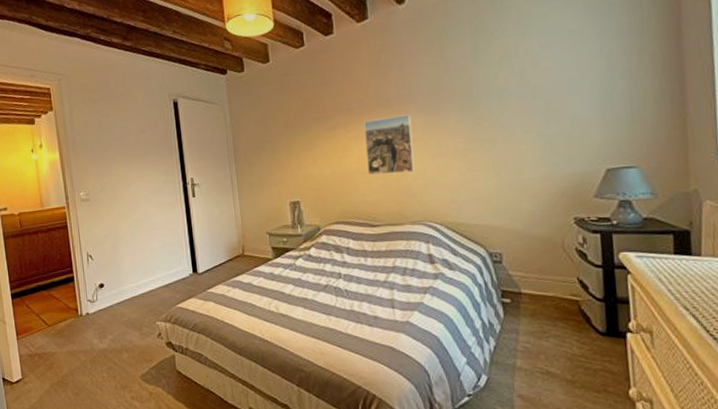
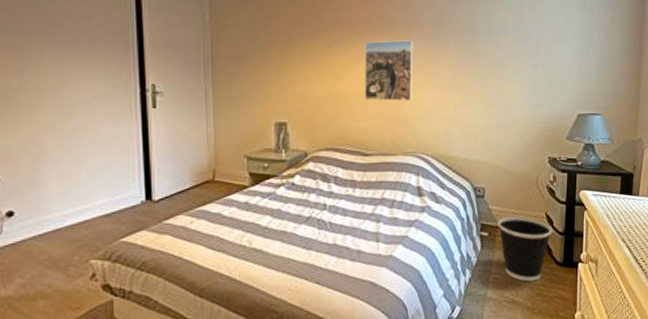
wastebasket: none [520,281,588,352] -> present [498,216,552,282]

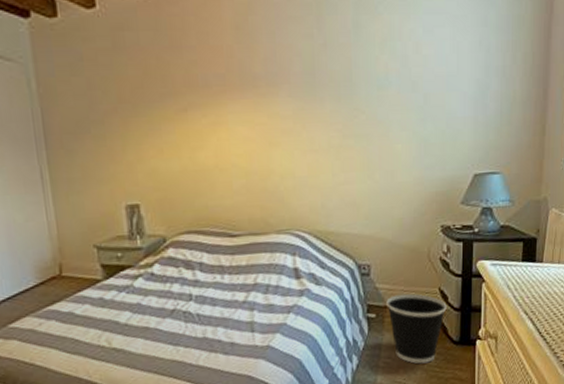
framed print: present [364,40,413,101] -> none [224,98,283,172]

